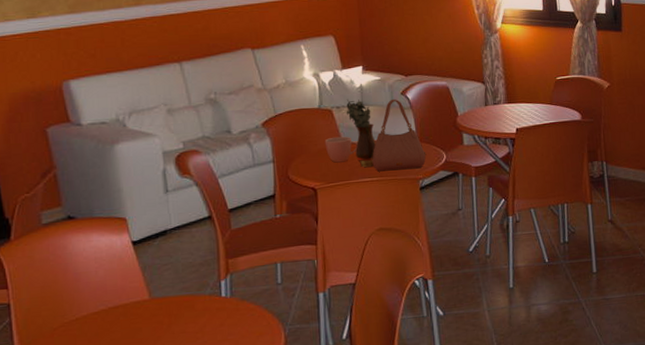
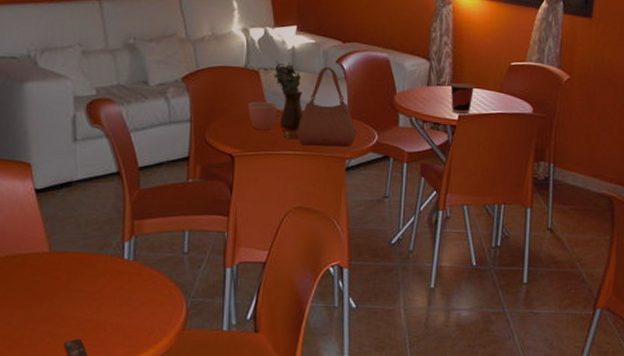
cup: none [505,99,528,127] -> present [450,82,475,114]

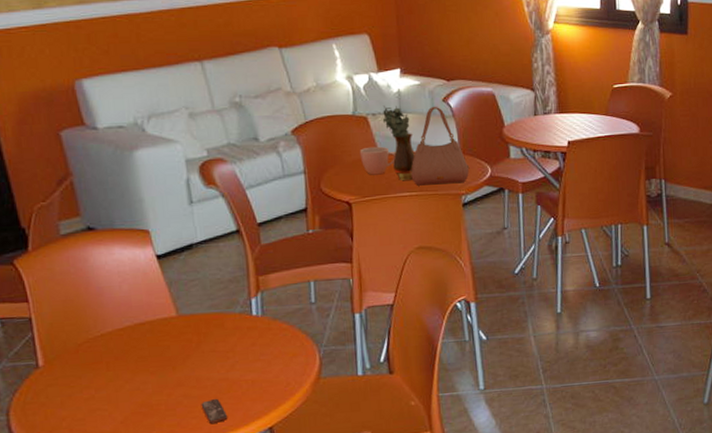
cup: present [450,82,475,114] -> none [557,109,581,140]

